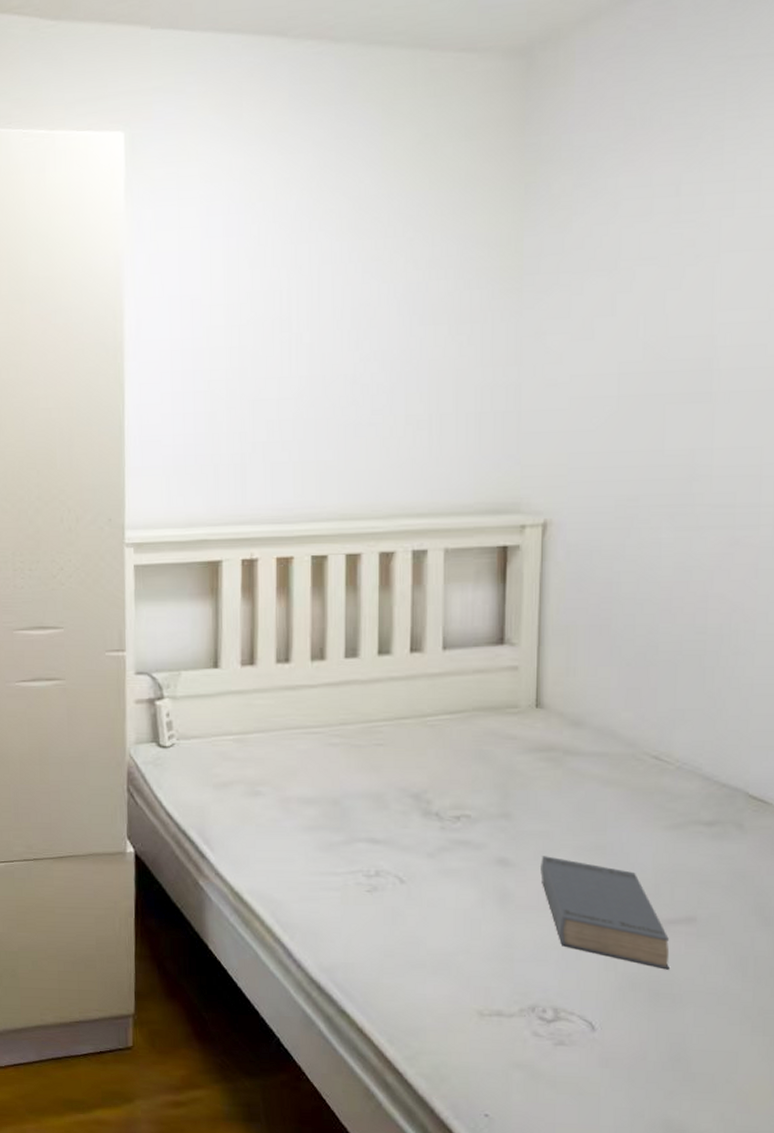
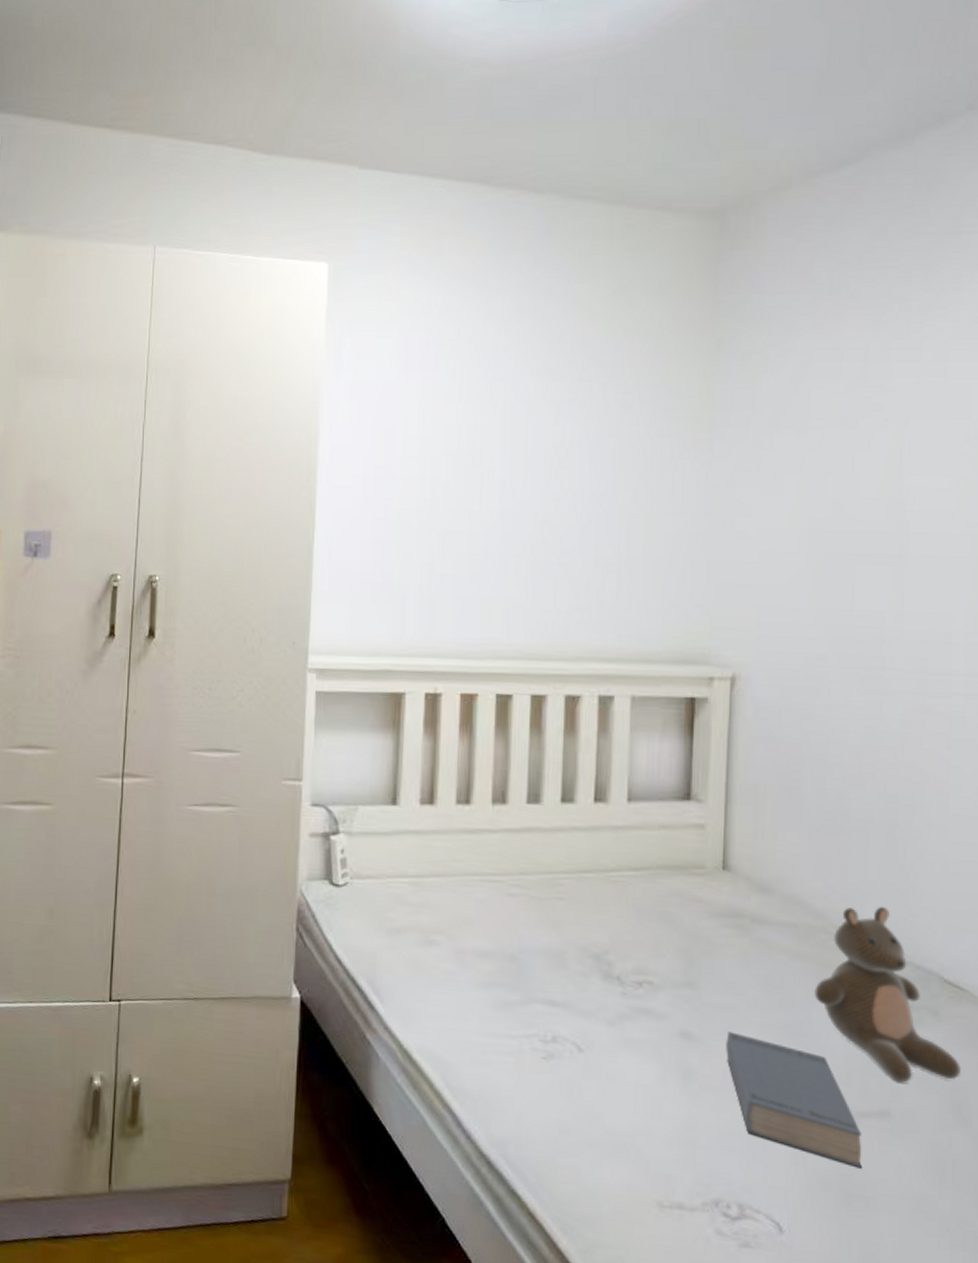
stuffed bear: none [624,731,764,891] -> present [814,906,961,1083]

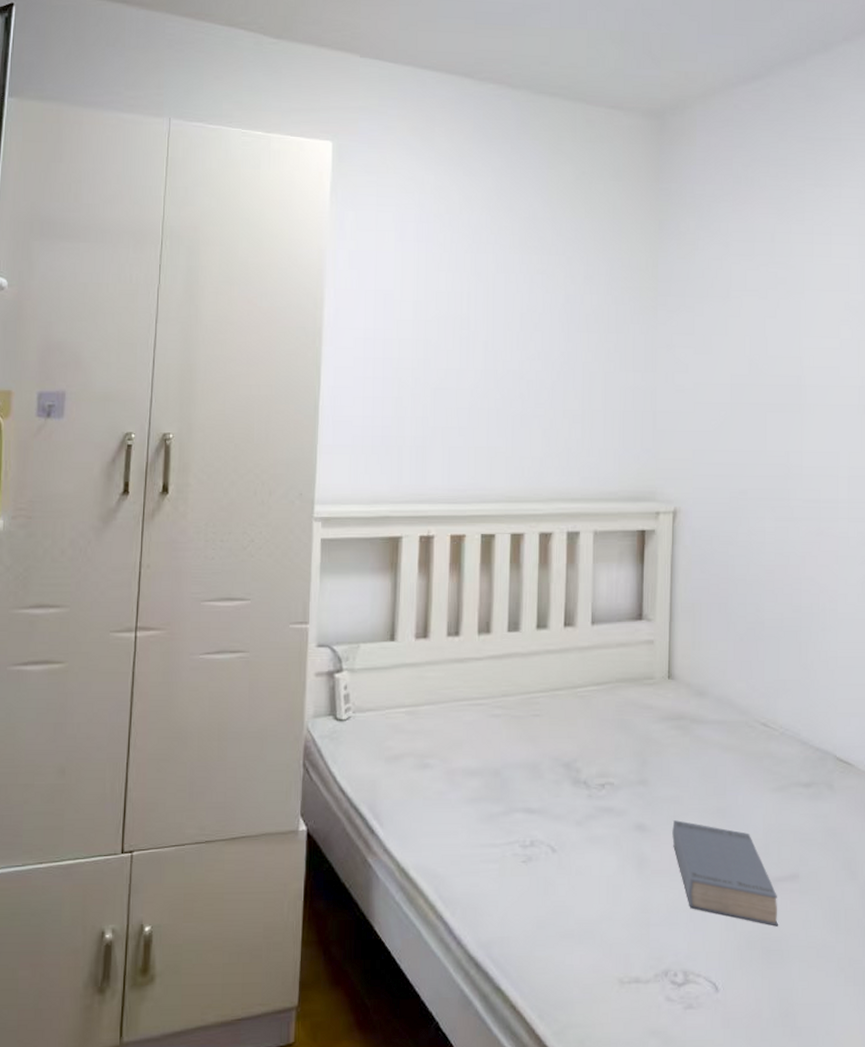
stuffed bear: present [814,906,961,1083] -> none [740,700,850,849]

